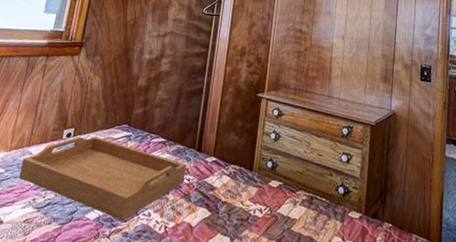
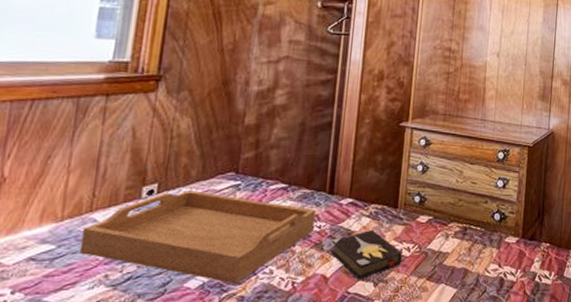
hardback book: none [196,187,255,234] -> present [330,229,402,281]

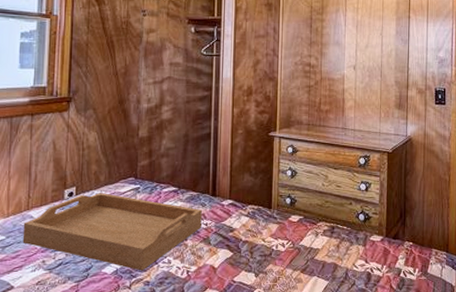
hardback book: present [330,229,402,281] -> none [216,227,278,272]

